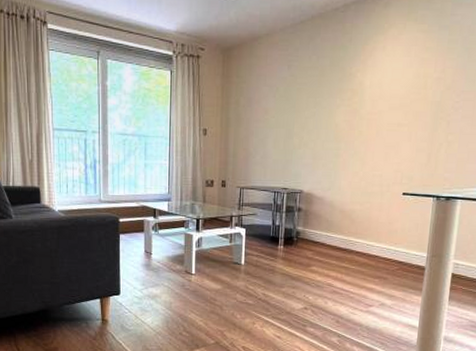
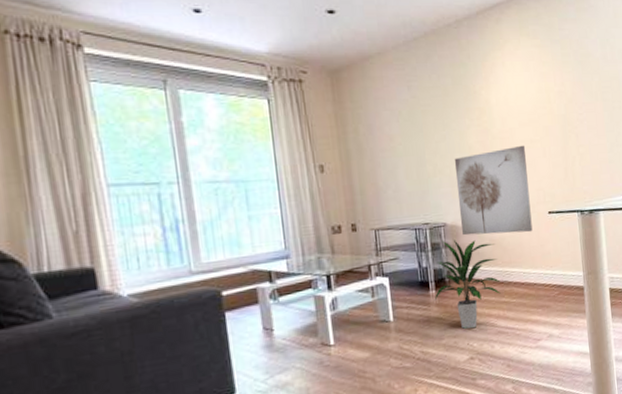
indoor plant: none [281,204,345,284] -> present [434,239,501,329]
wall art: none [315,127,392,210] -> present [454,145,533,236]

